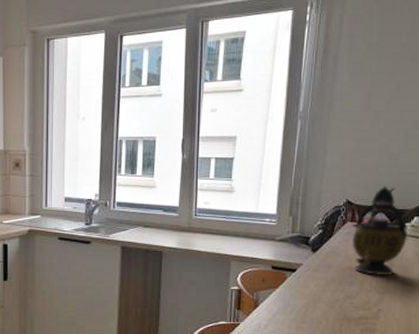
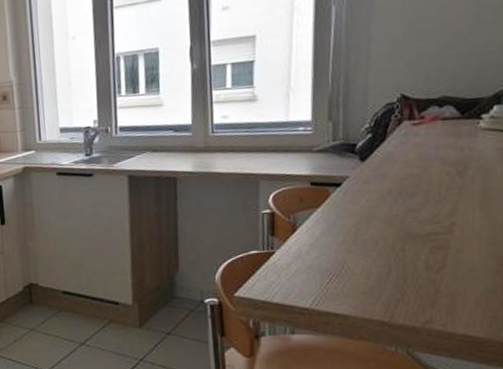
teapot: present [352,186,407,276] -> none [411,72,485,182]

